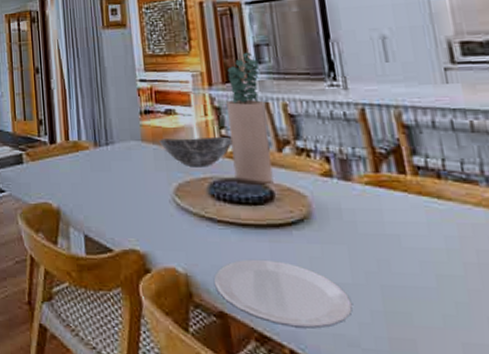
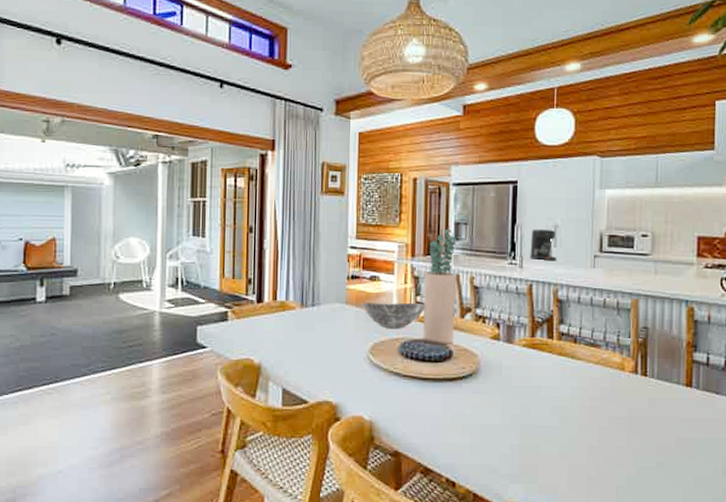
plate: present [213,259,353,329] -> none [393,407,498,461]
coffee maker: none [352,42,393,80] -> present [530,230,557,261]

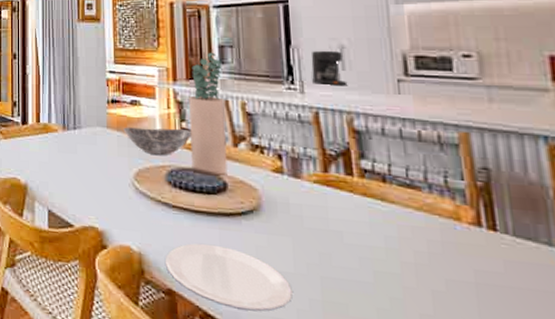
plate: none [393,407,498,461] -> present [165,243,292,312]

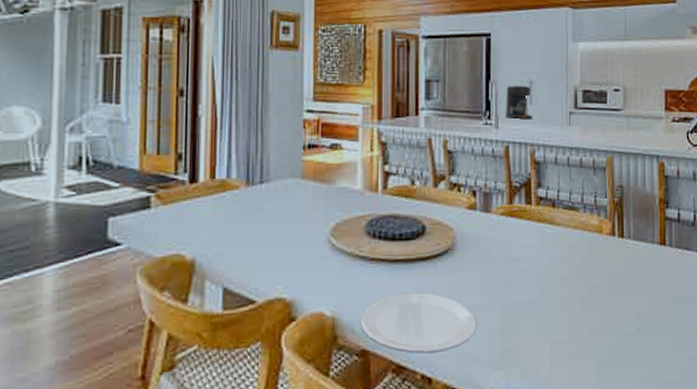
bowl: present [123,127,192,156] -> none [321,172,394,205]
vase: present [189,49,228,176] -> none [392,84,428,221]

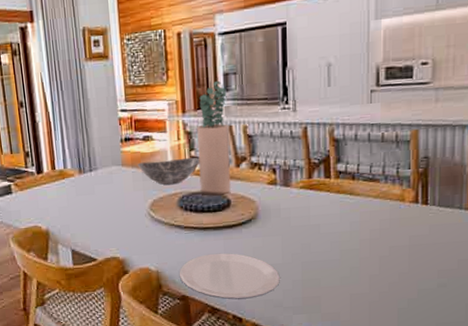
bowl: none [321,172,394,205] -> present [137,157,200,185]
vase: none [392,84,428,221] -> present [197,78,231,196]
coffee maker: present [506,86,533,120] -> none [303,69,332,102]

